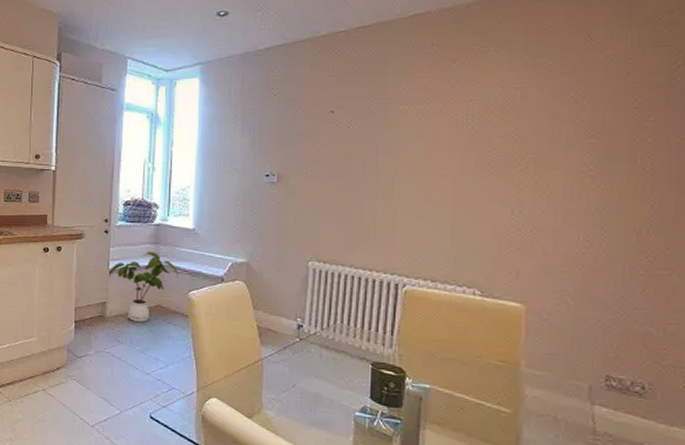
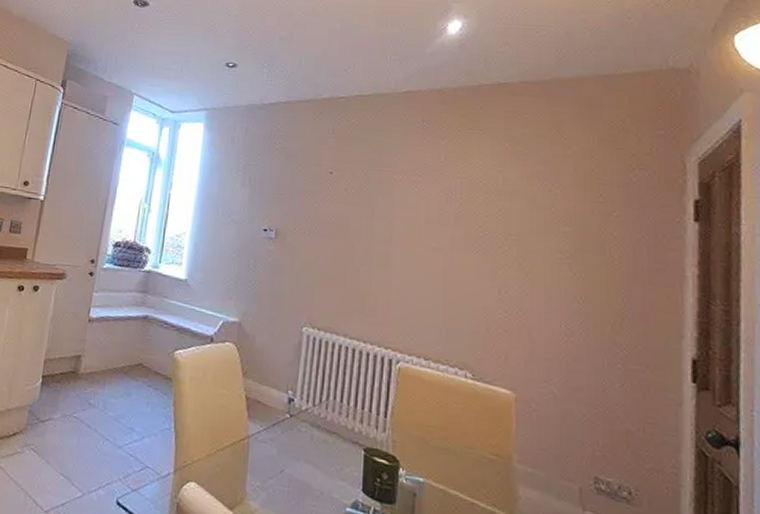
house plant: present [108,252,179,322] -> none [87,301,166,383]

